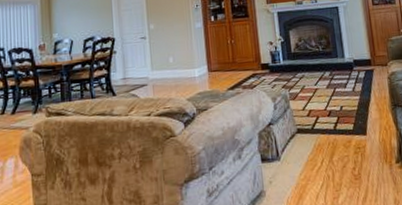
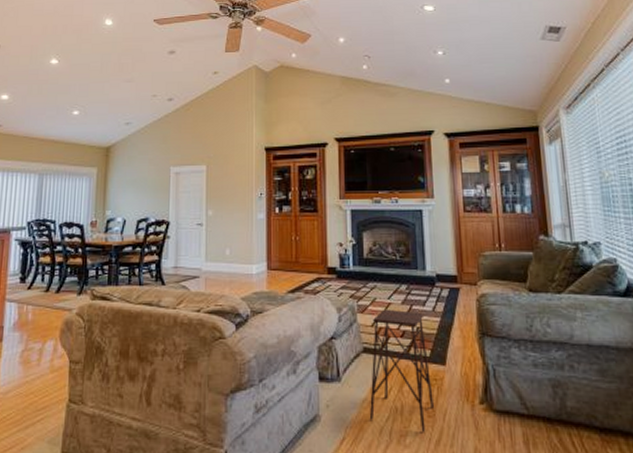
side table: none [303,93,360,192] -> present [369,309,435,432]

